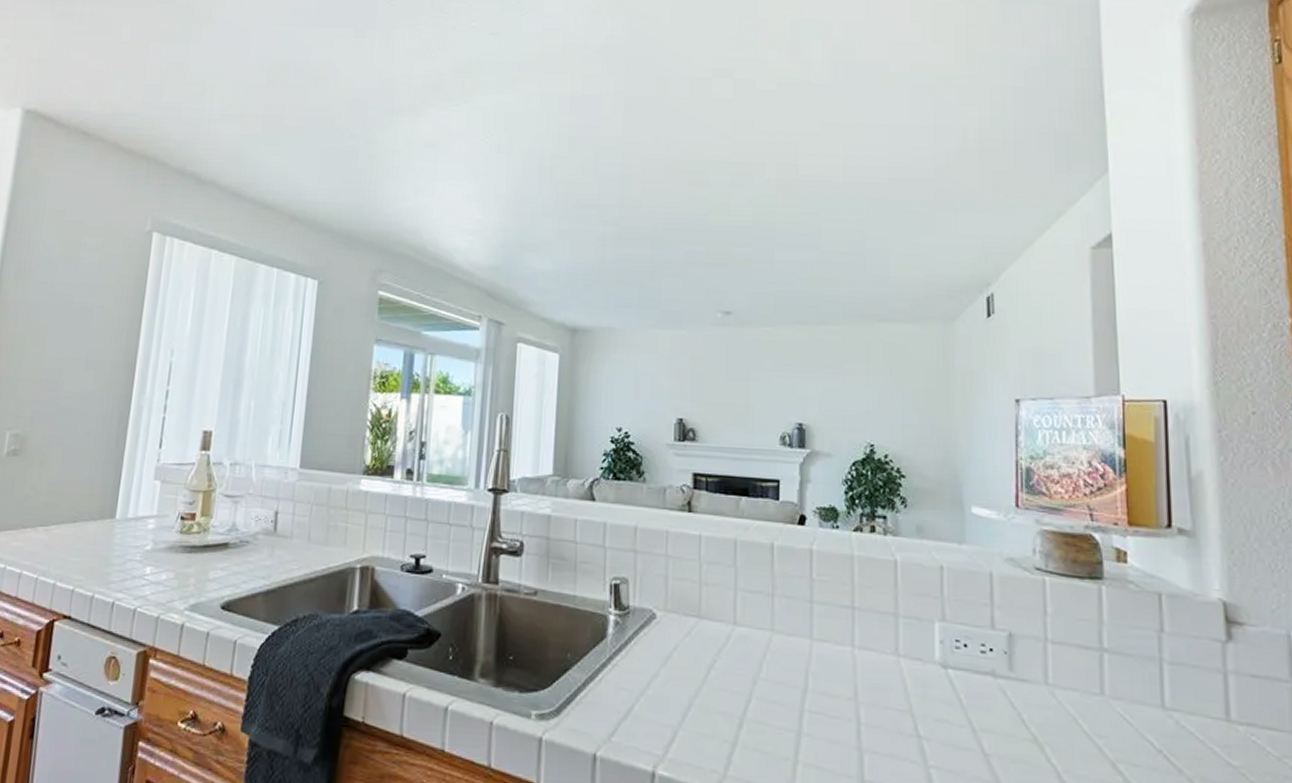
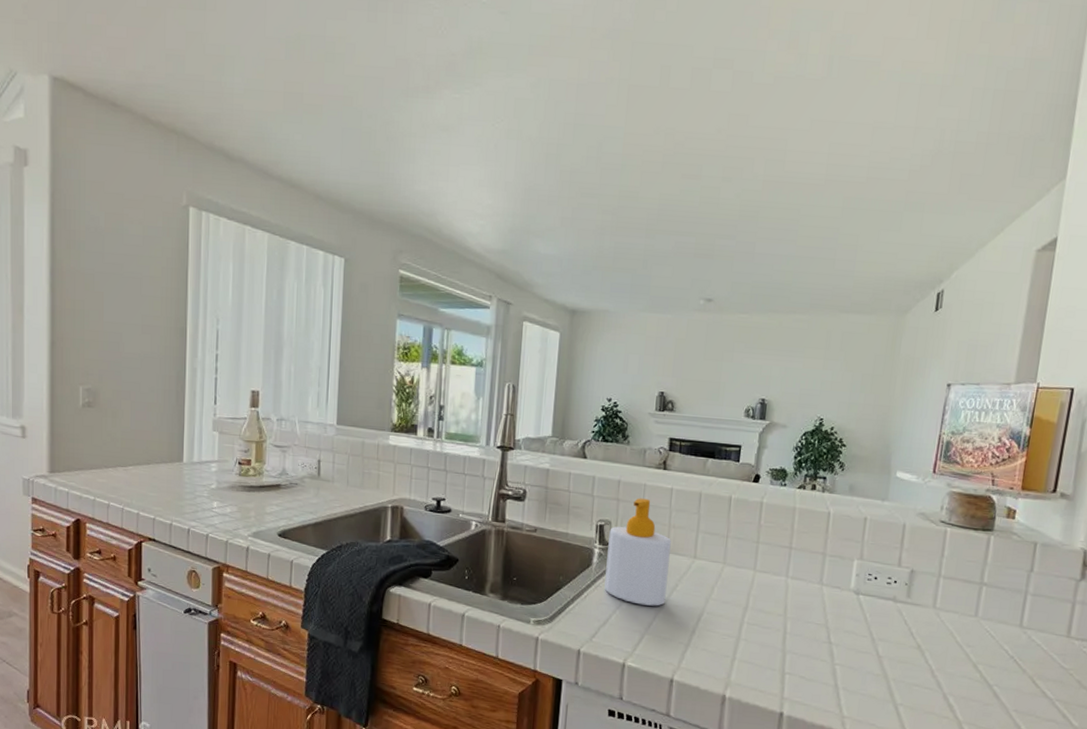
soap bottle: none [624,548,704,691] -> present [604,498,671,606]

